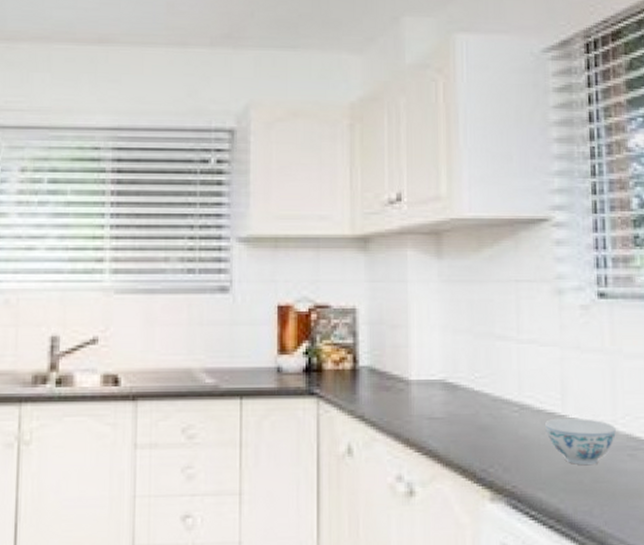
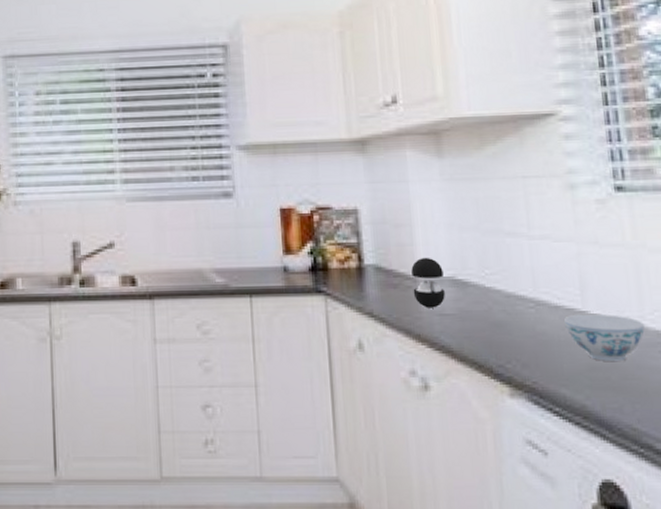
speaker: none [405,359,435,412] -> present [411,257,445,308]

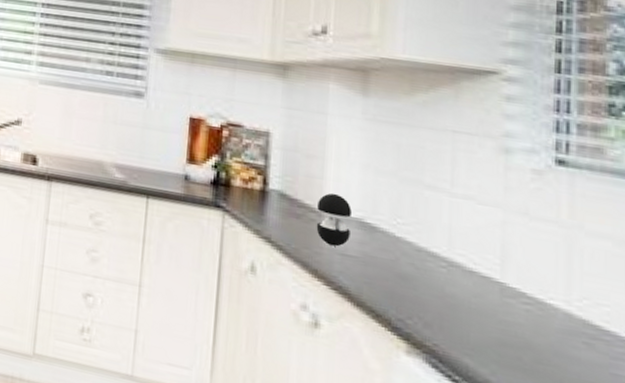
bowl: present [564,313,645,362] -> none [478,283,569,344]

